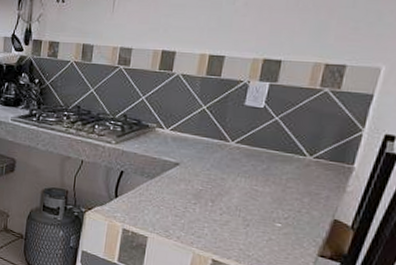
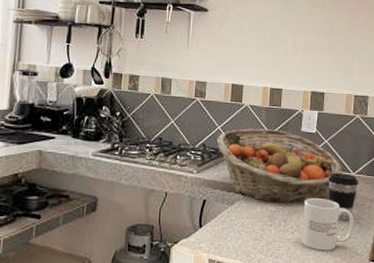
fruit basket: none [139,100,295,184] -> present [216,128,342,203]
mug: none [231,180,304,239] -> present [302,198,355,251]
coffee cup: none [271,154,317,209] -> present [328,173,359,221]

